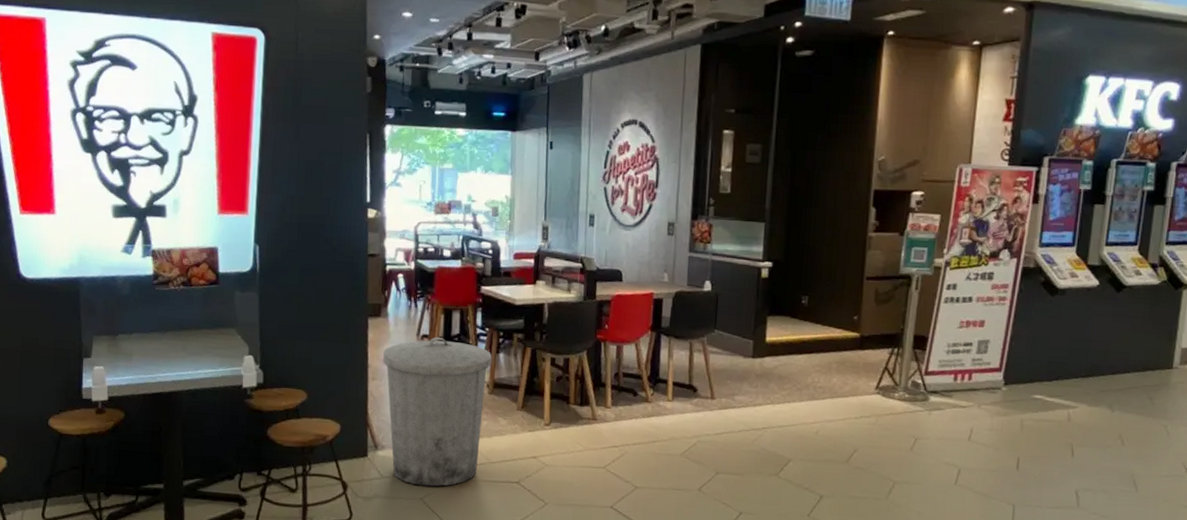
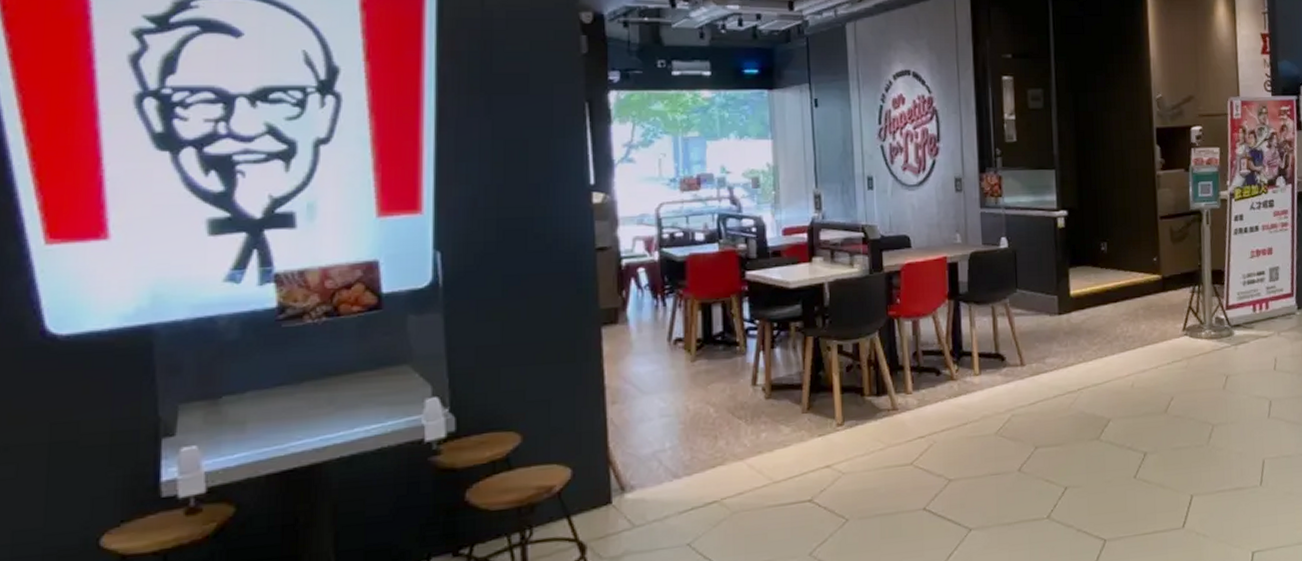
trash can: present [383,336,492,487] -> none [625,338,767,529]

